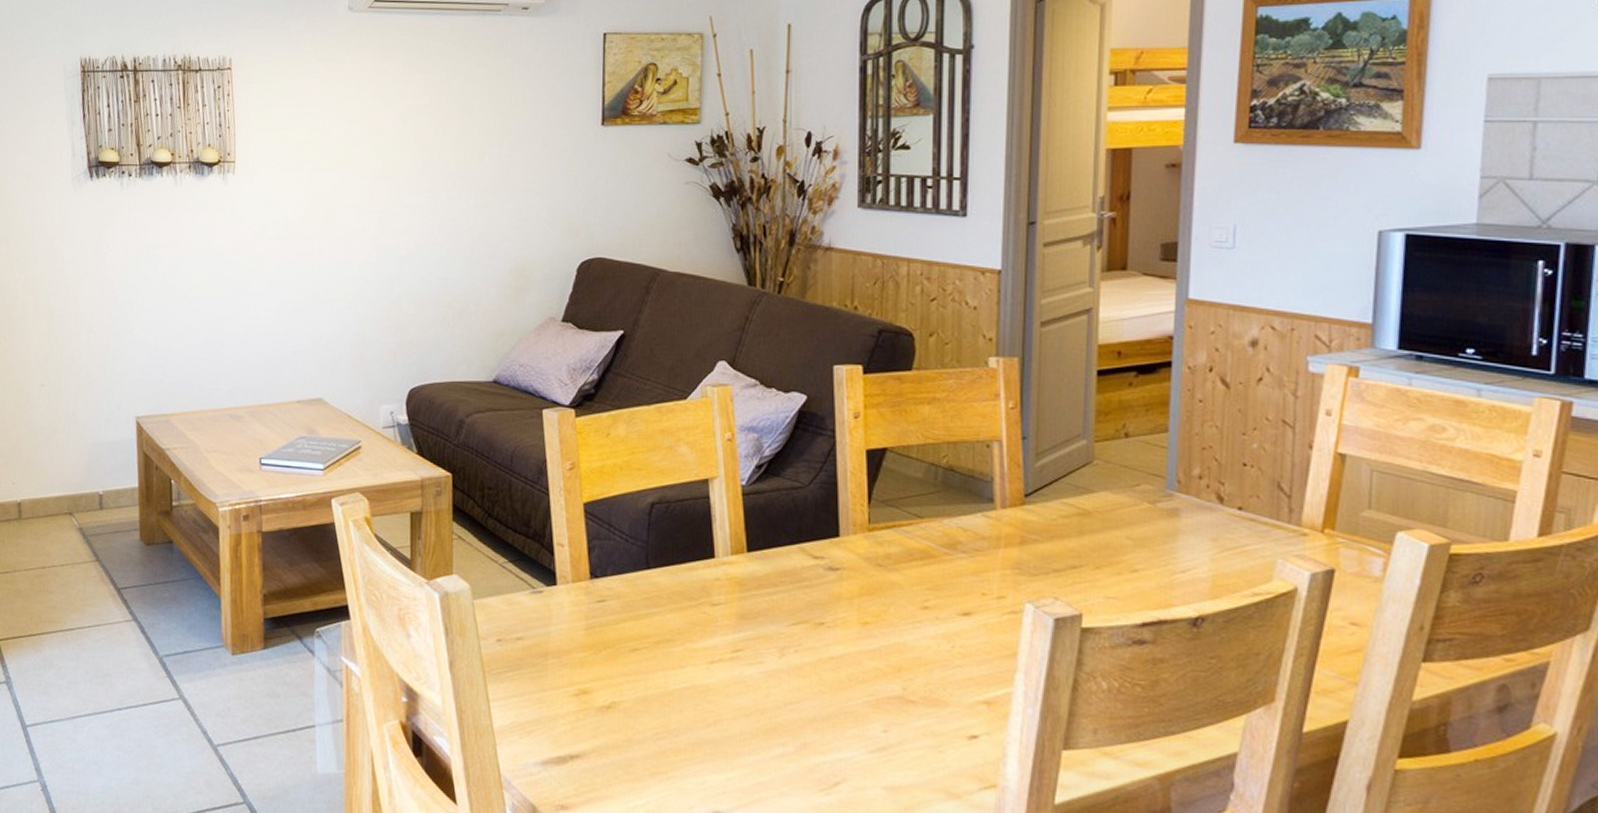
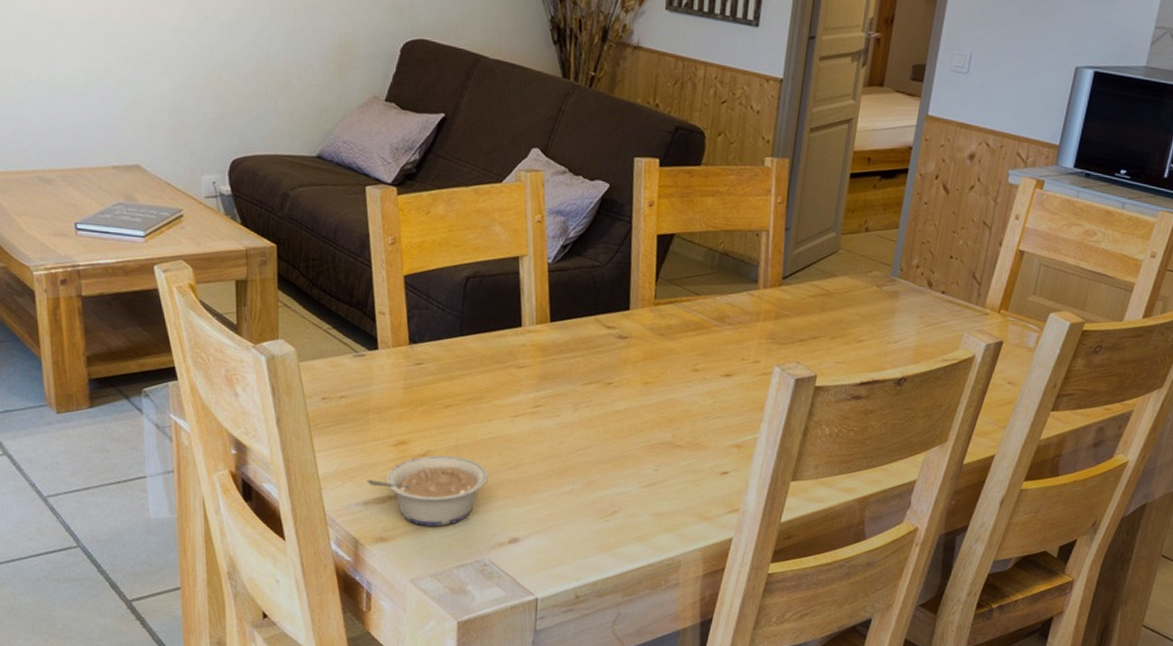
legume: none [545,707,682,794] -> present [367,455,488,527]

